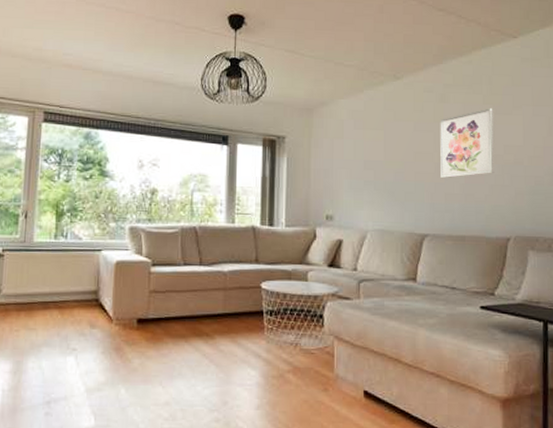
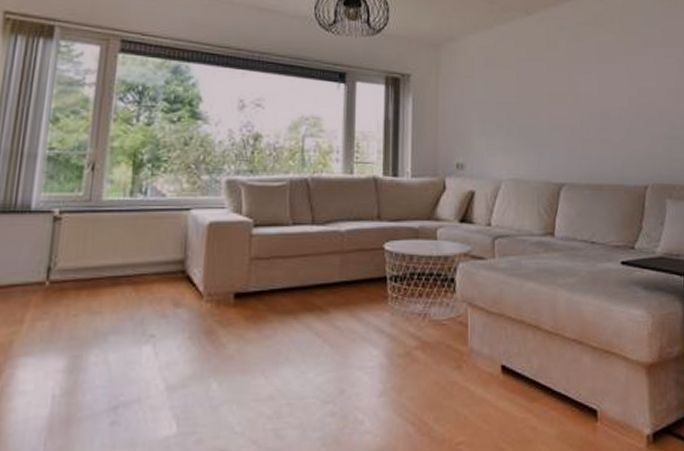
wall art: present [440,108,495,178] -> none [573,48,629,122]

